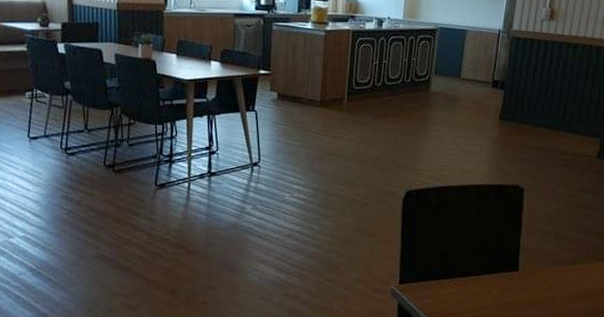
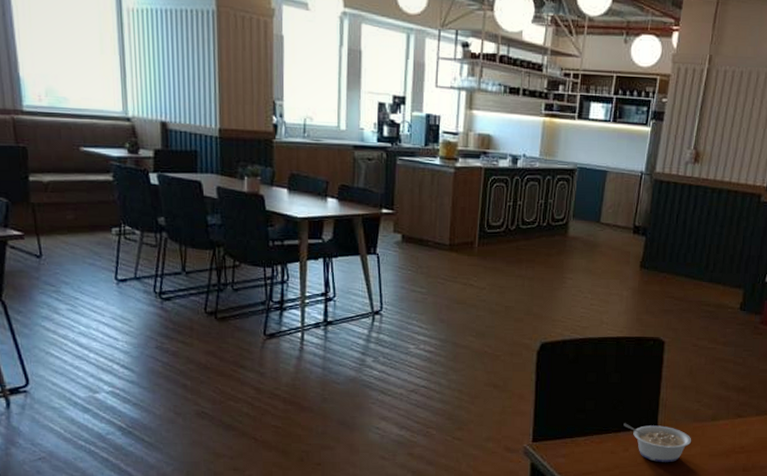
legume: none [486,266,553,305] -> present [623,423,692,463]

